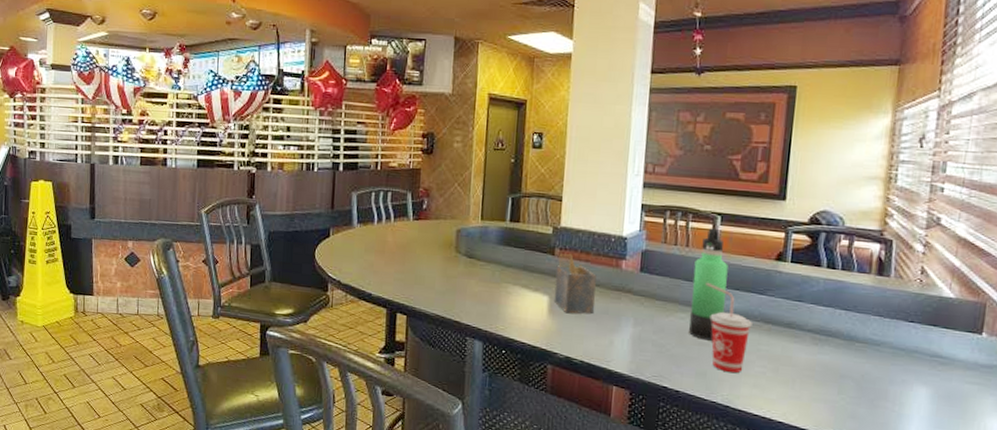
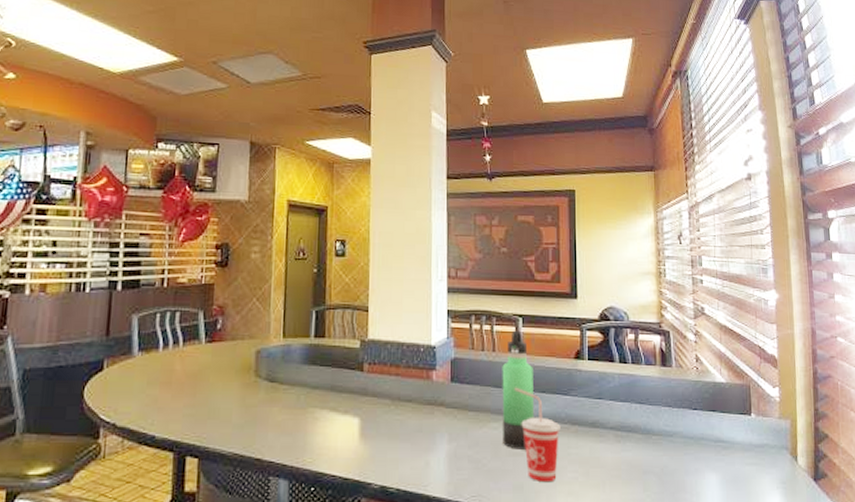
napkin holder: present [554,253,597,314] -> none [365,367,408,436]

